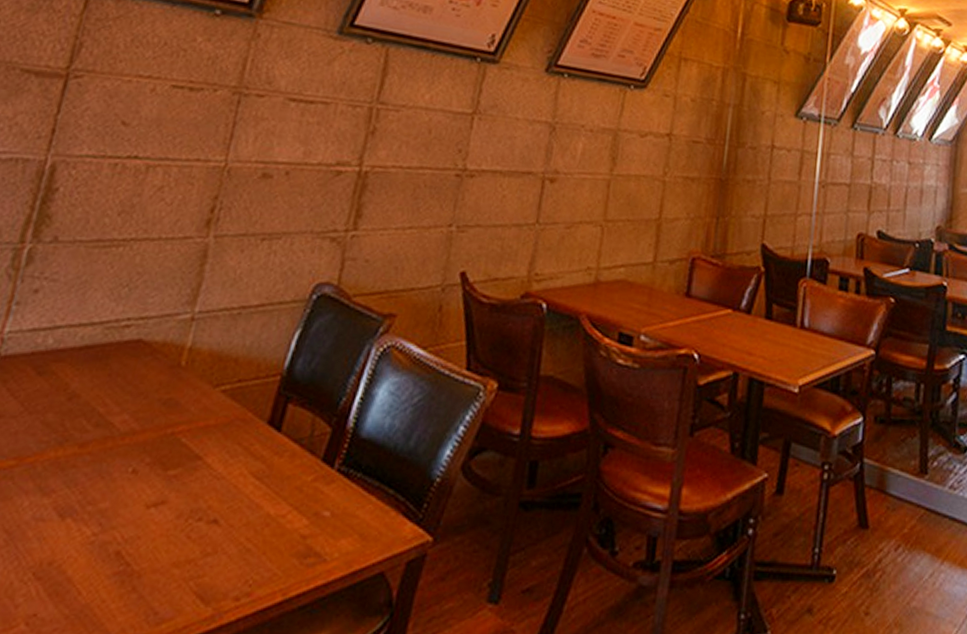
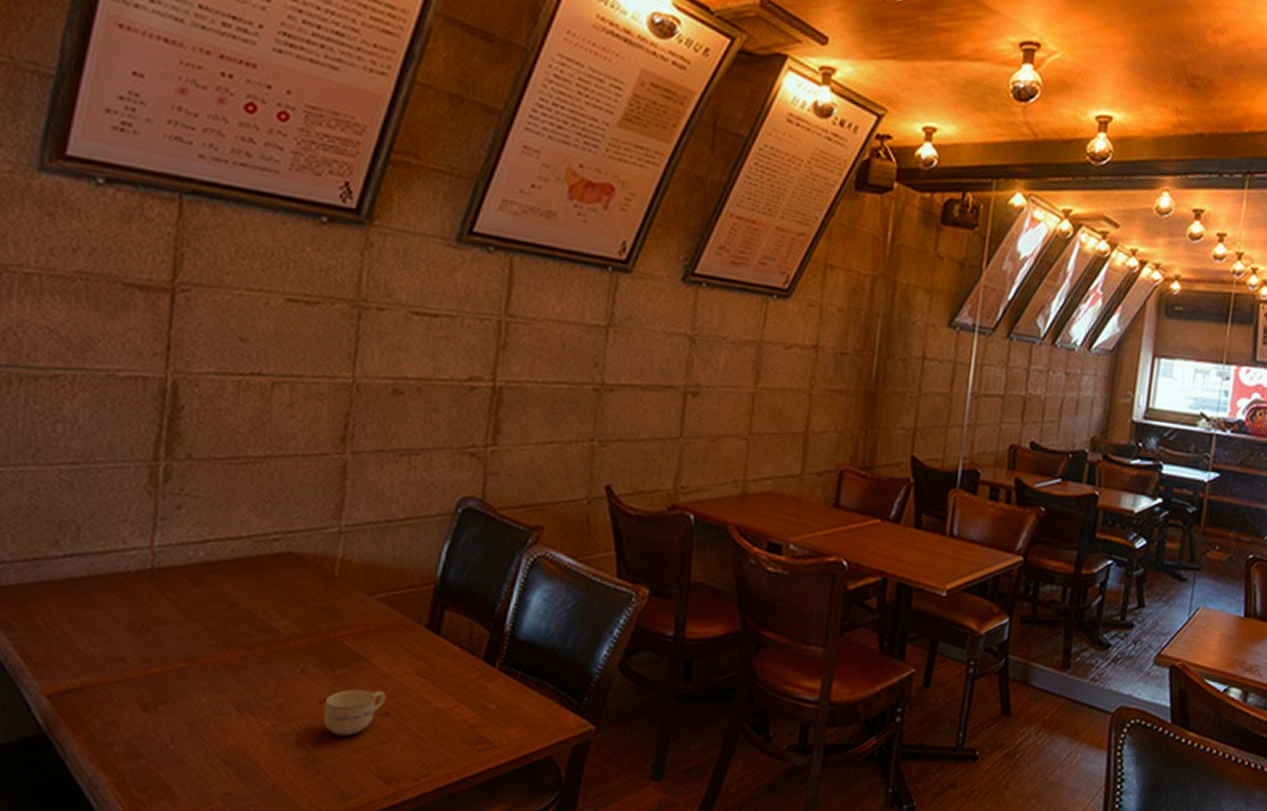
cup: none [147,492,217,546] -> present [324,689,386,736]

